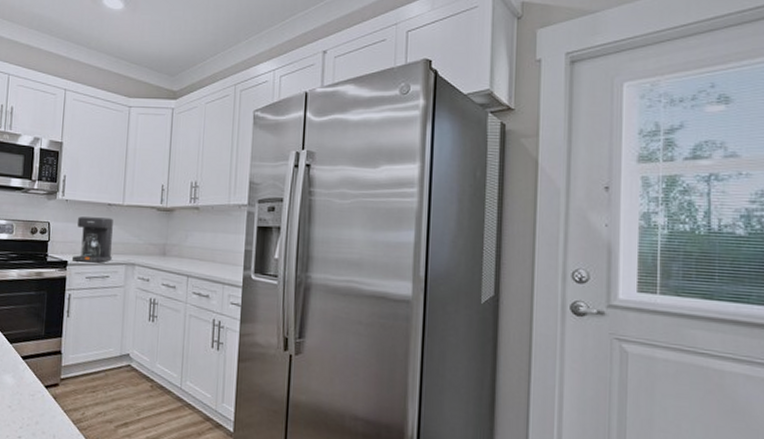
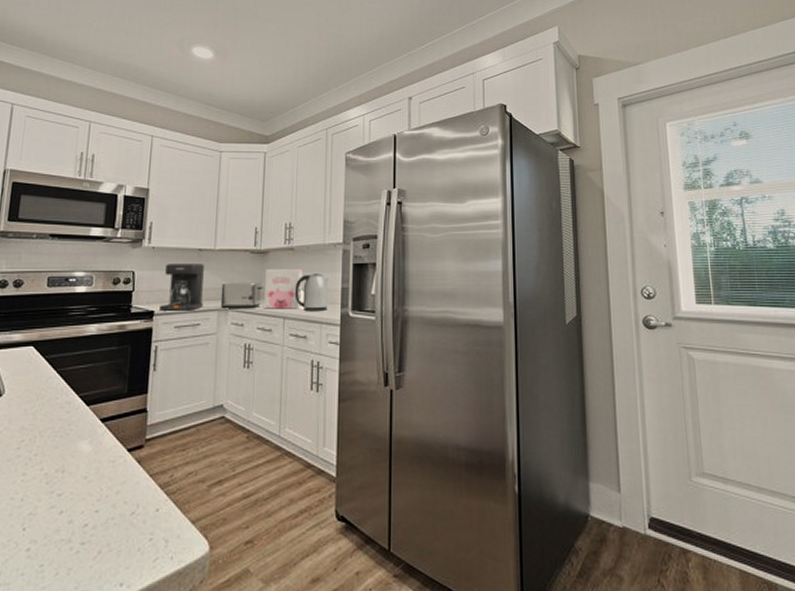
toaster: none [128,237,169,265] -> present [220,282,264,309]
cereal box: none [169,227,207,268] -> present [264,269,302,309]
kettle: none [198,234,232,273] -> present [294,273,329,312]

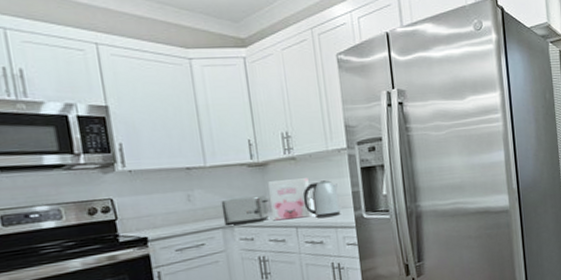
coffee maker: present [160,264,204,311] -> none [150,183,204,236]

